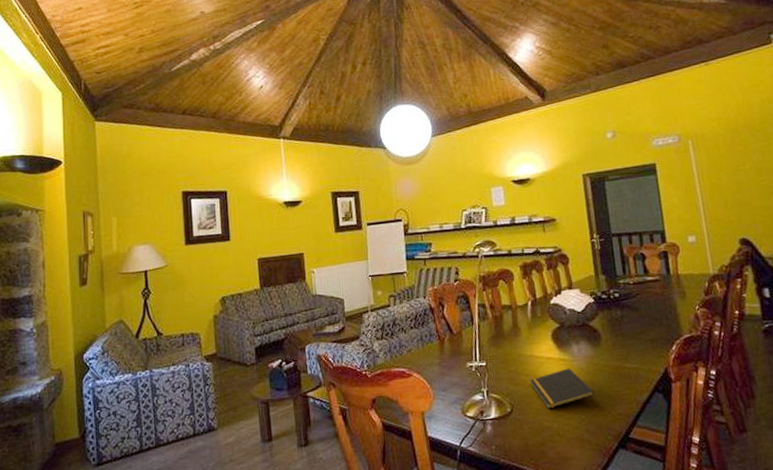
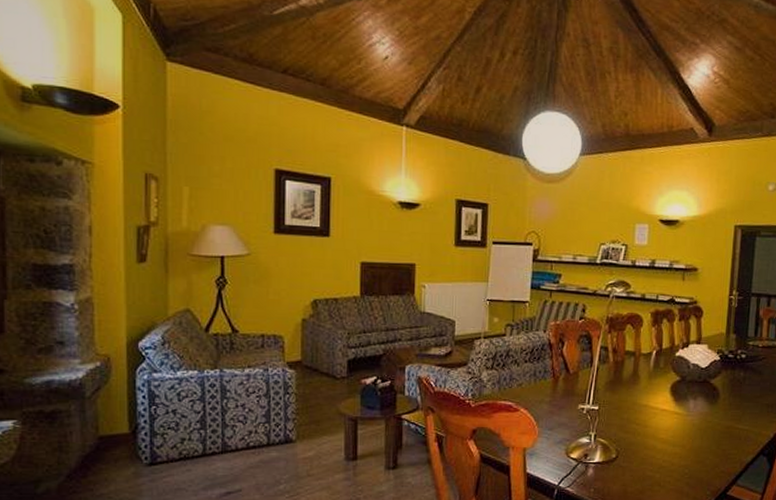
notepad: present [530,368,596,409] -> none [640,422,703,459]

